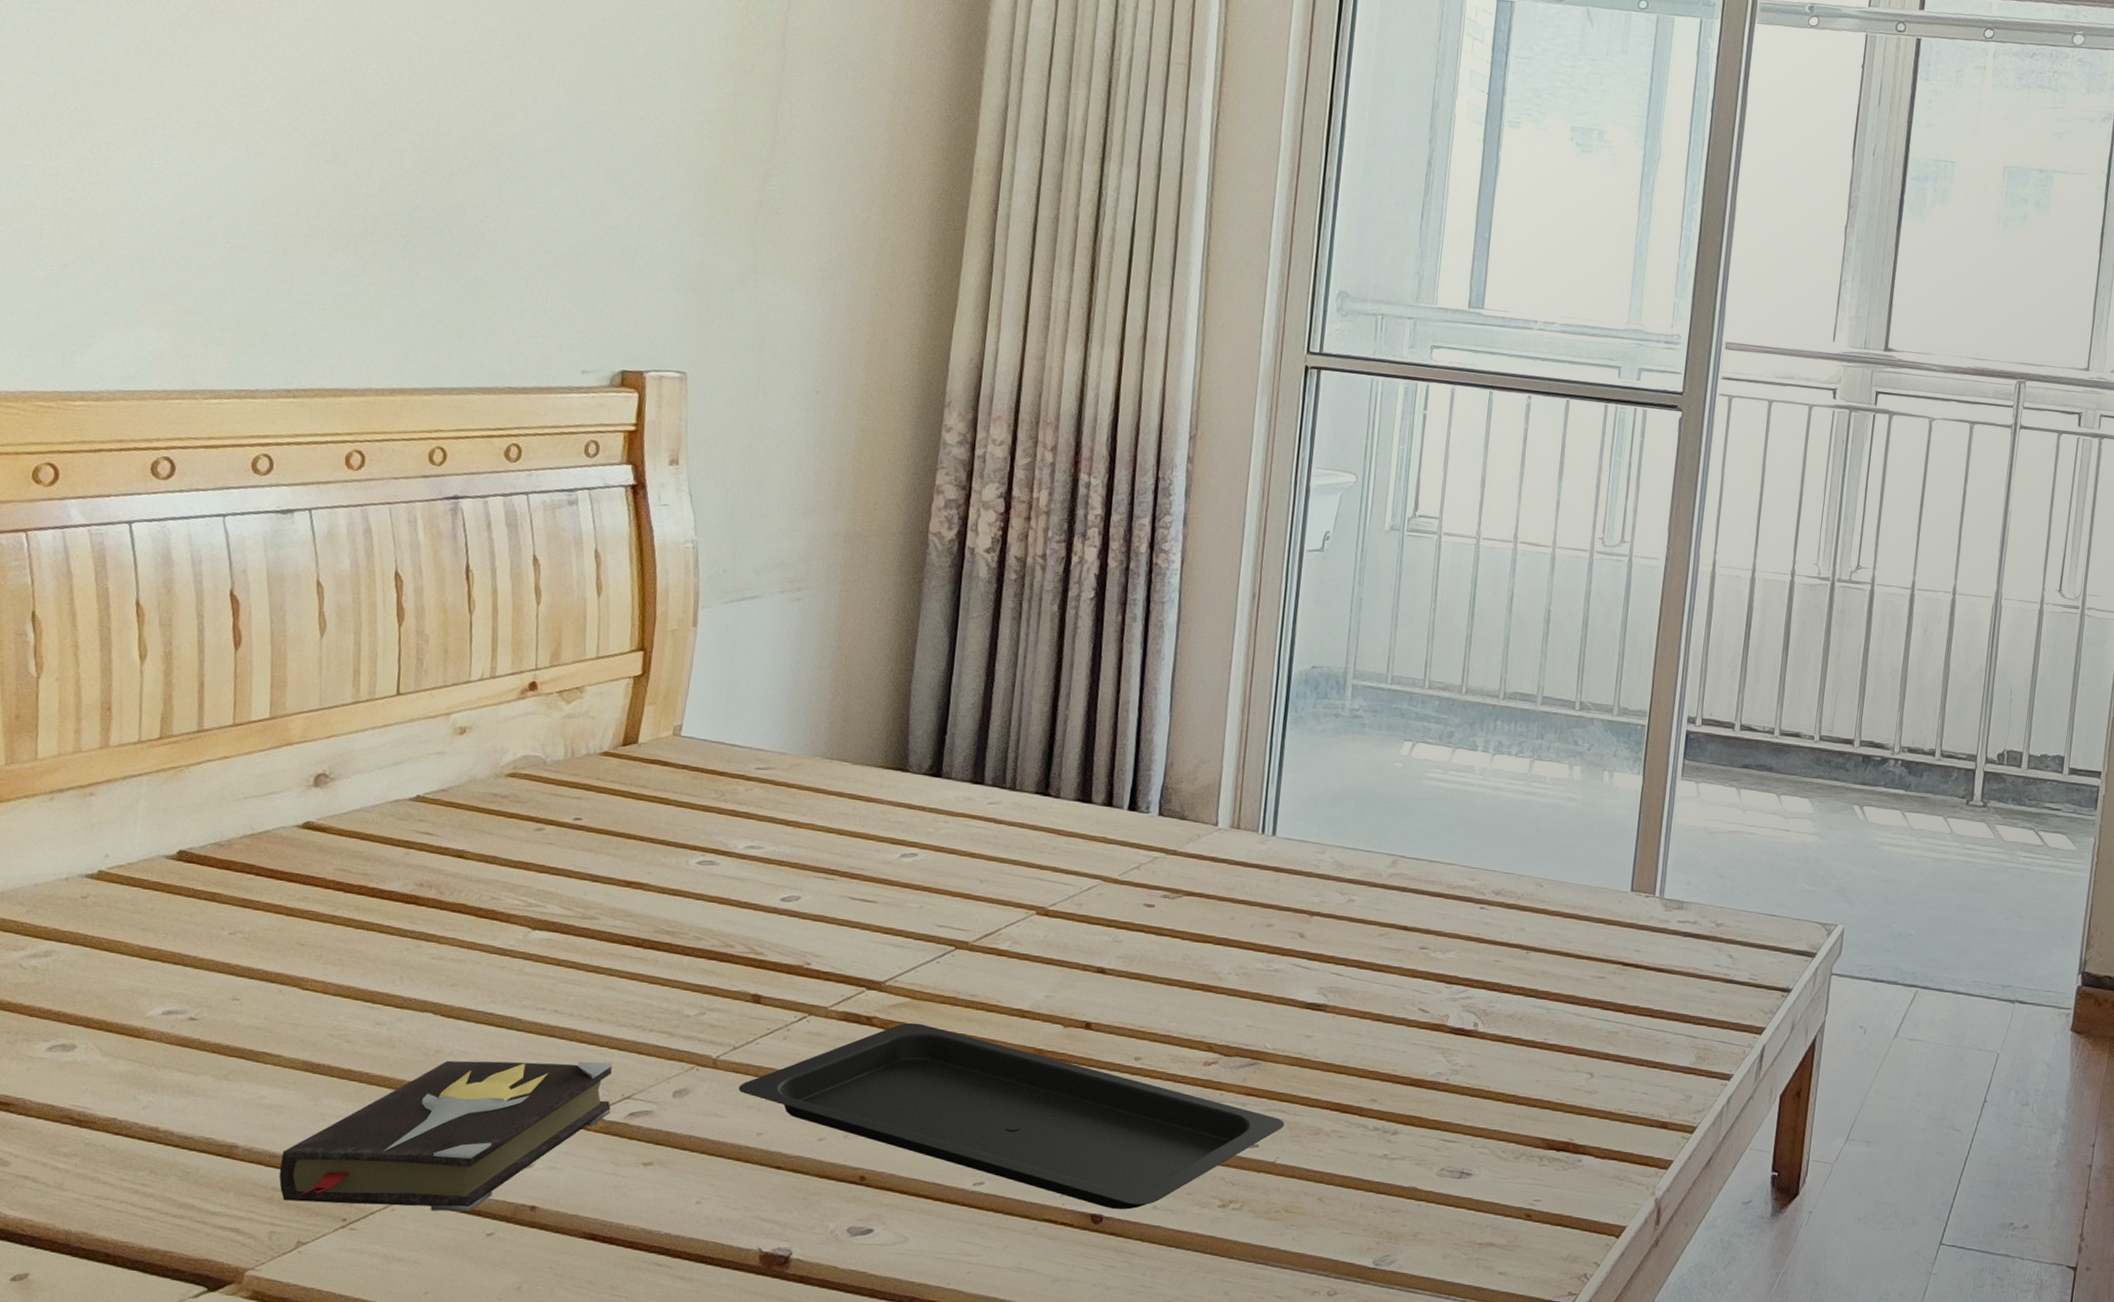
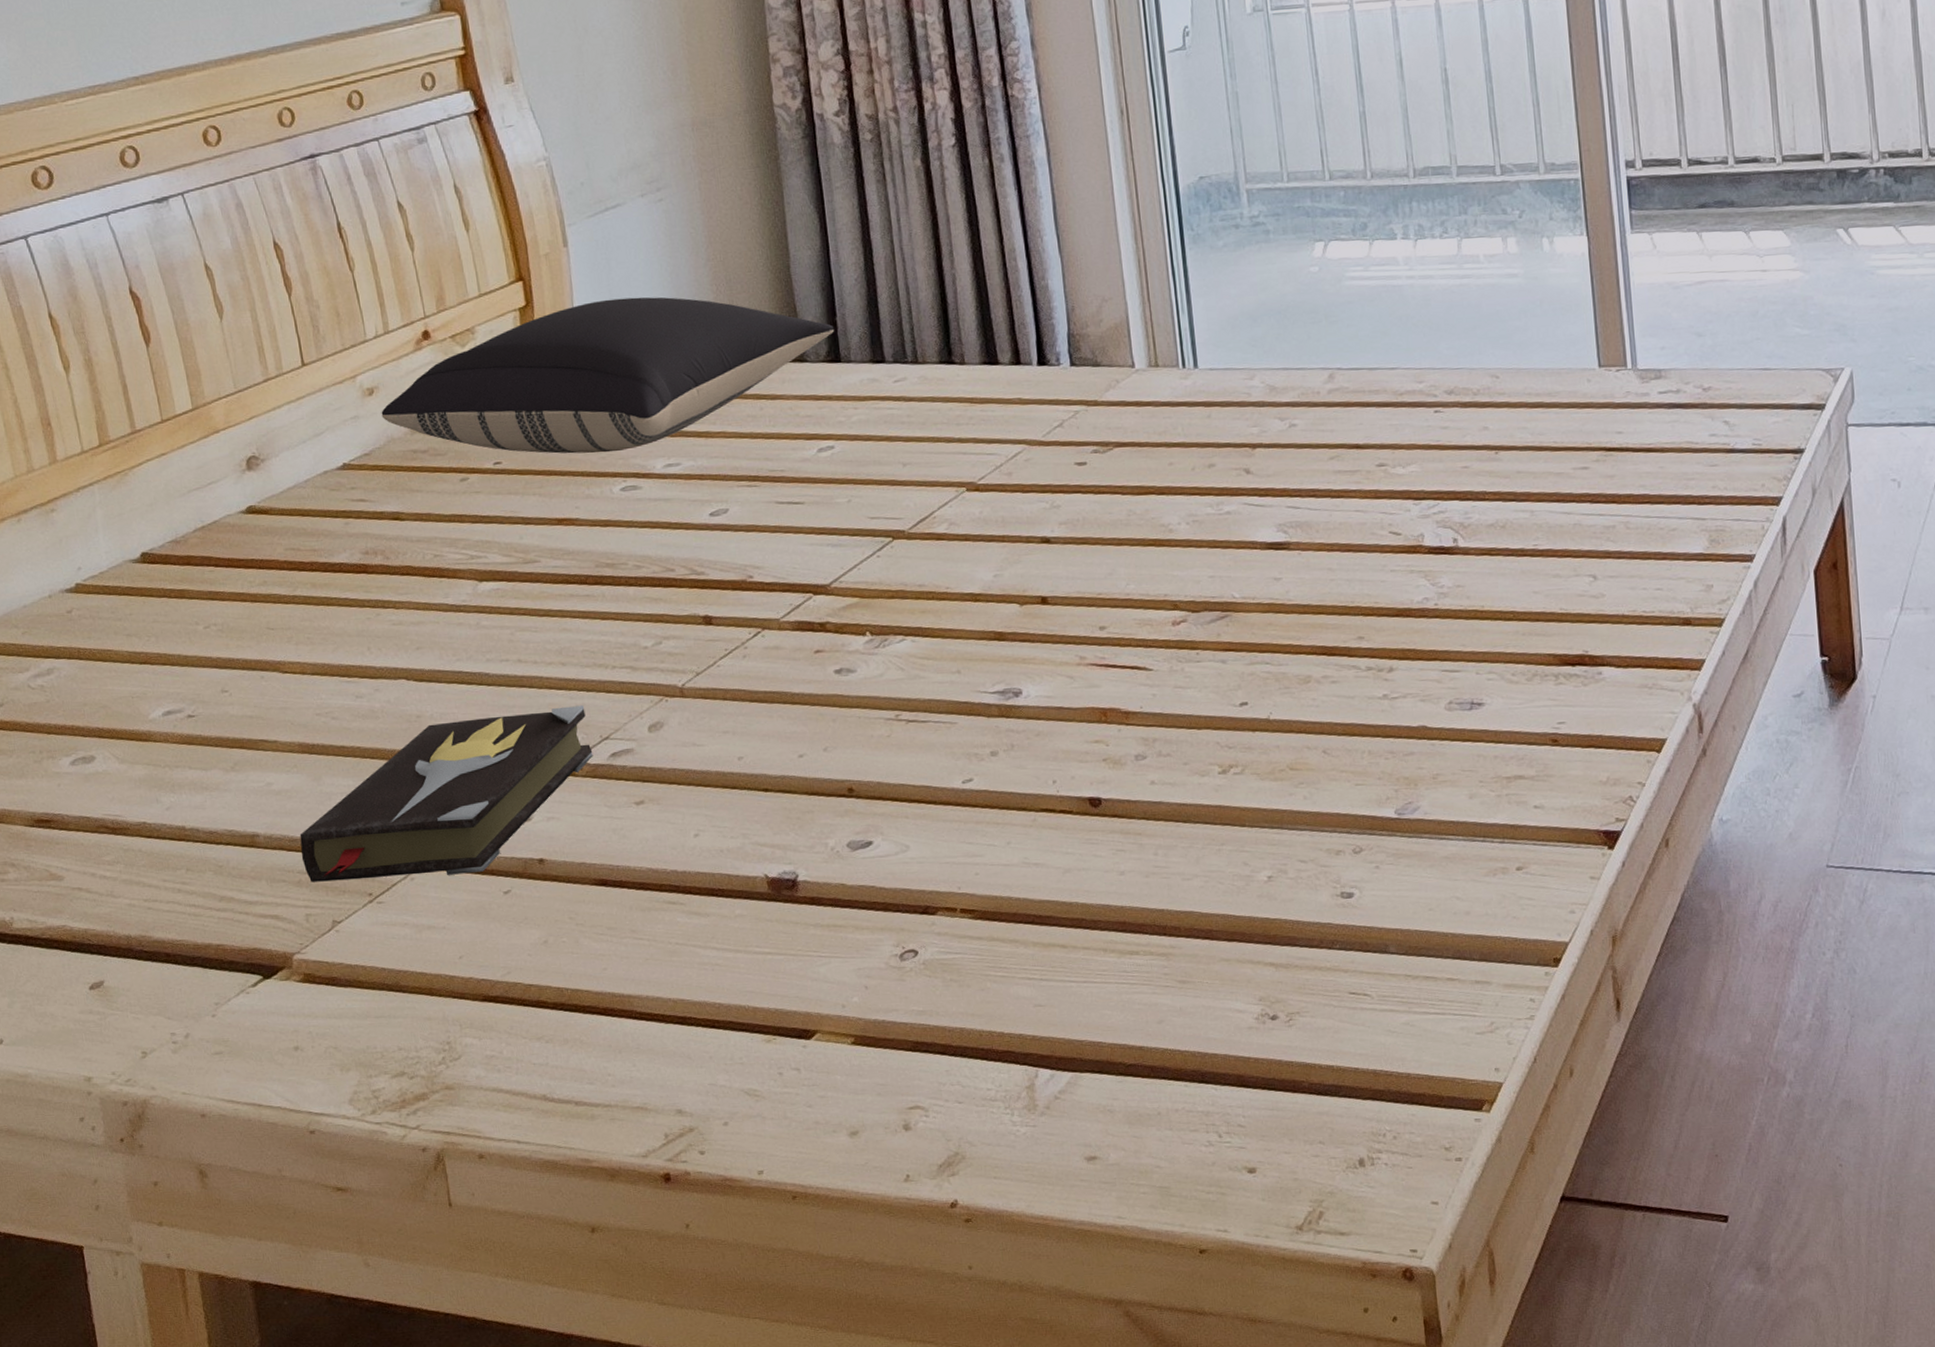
pillow: none [468,682,942,827] -> present [381,297,835,454]
serving tray: present [738,1022,1284,1210] -> none [710,622,1270,790]

